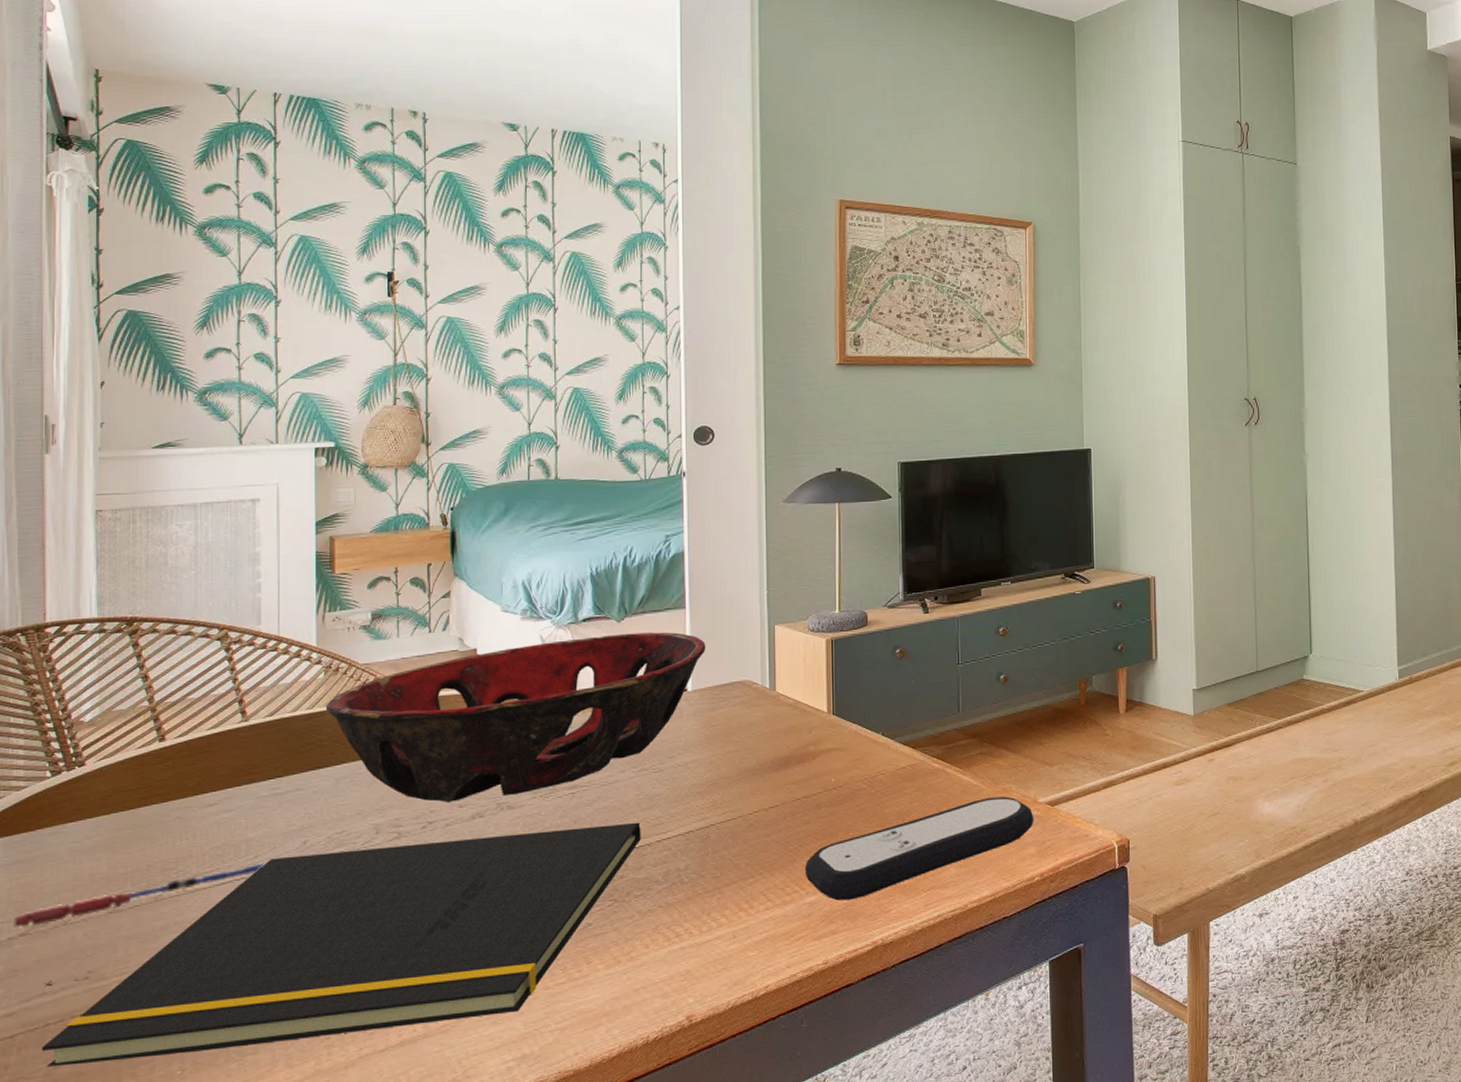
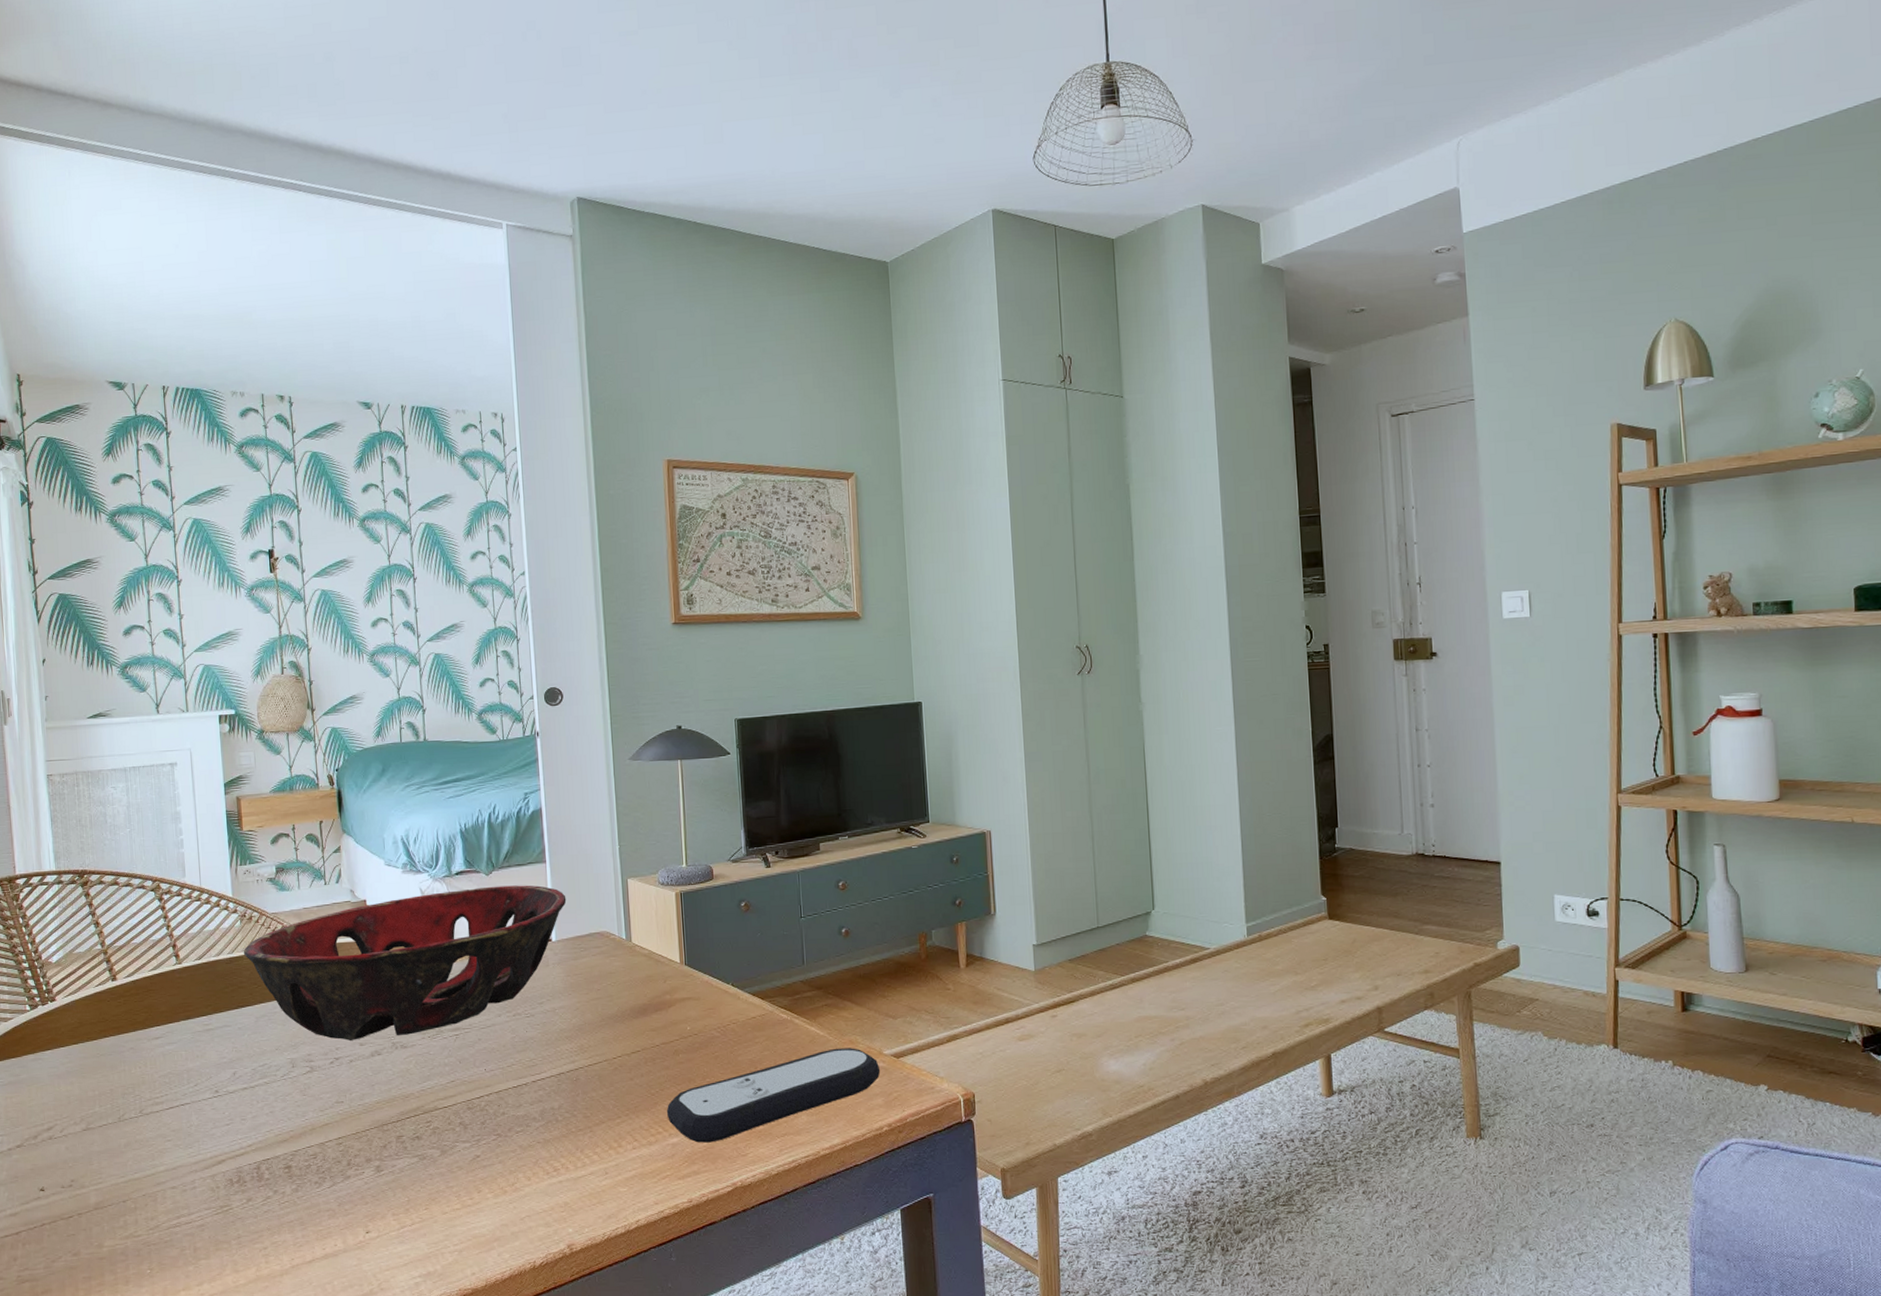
pen: present [13,863,266,928] -> none [11,1091,205,1140]
notepad: present [41,822,641,1067] -> none [40,1063,518,1261]

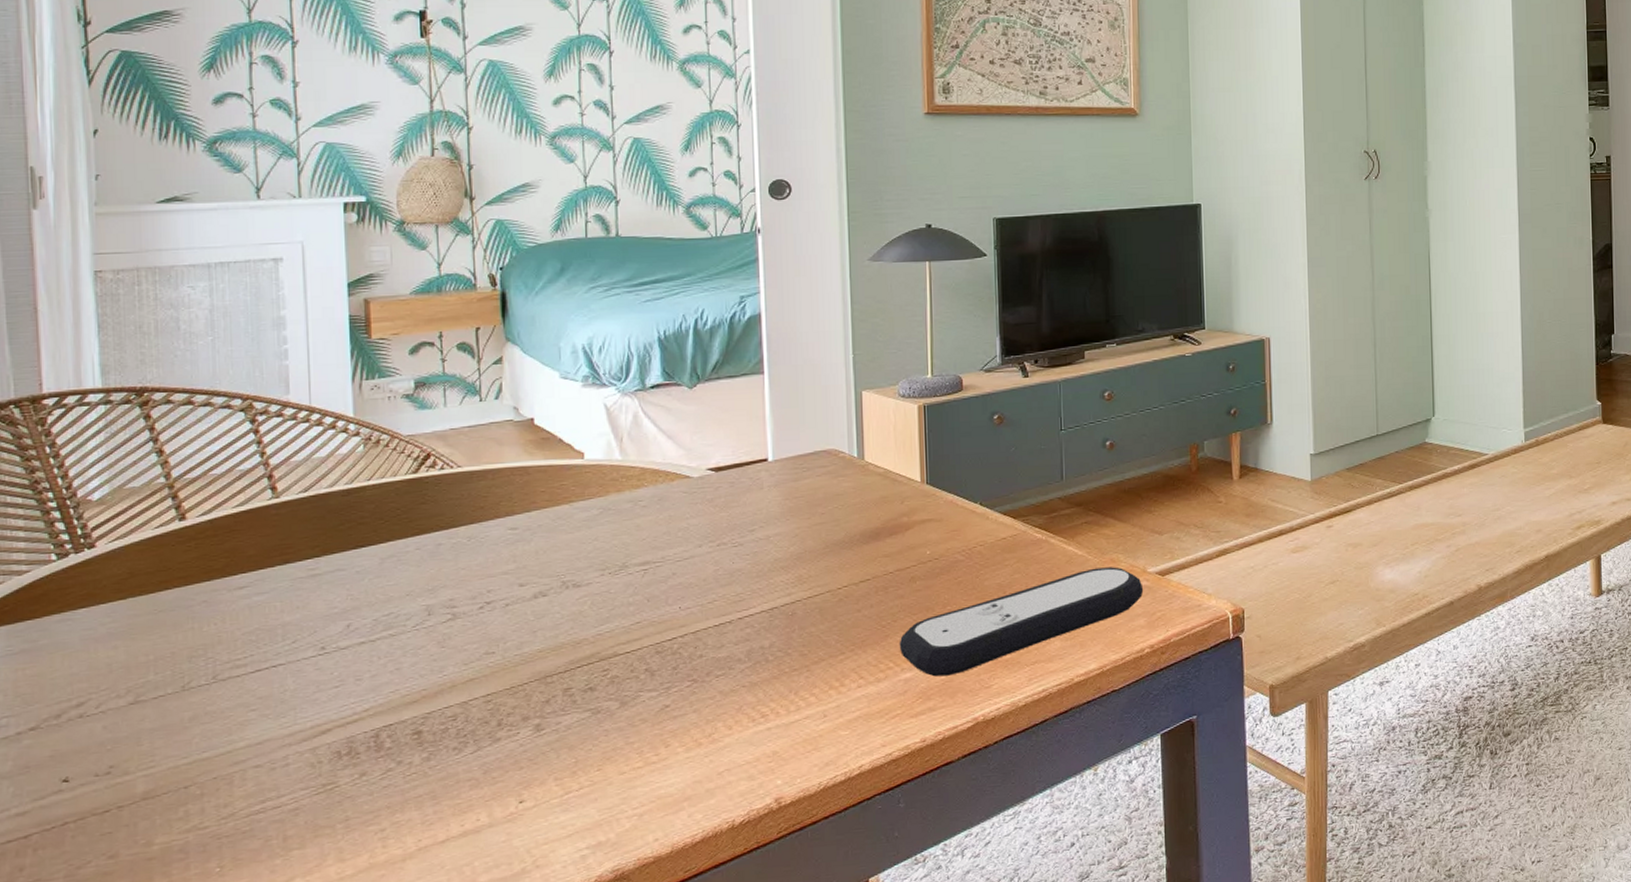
decorative bowl: present [243,885,567,1040] -> none [366,399,788,581]

